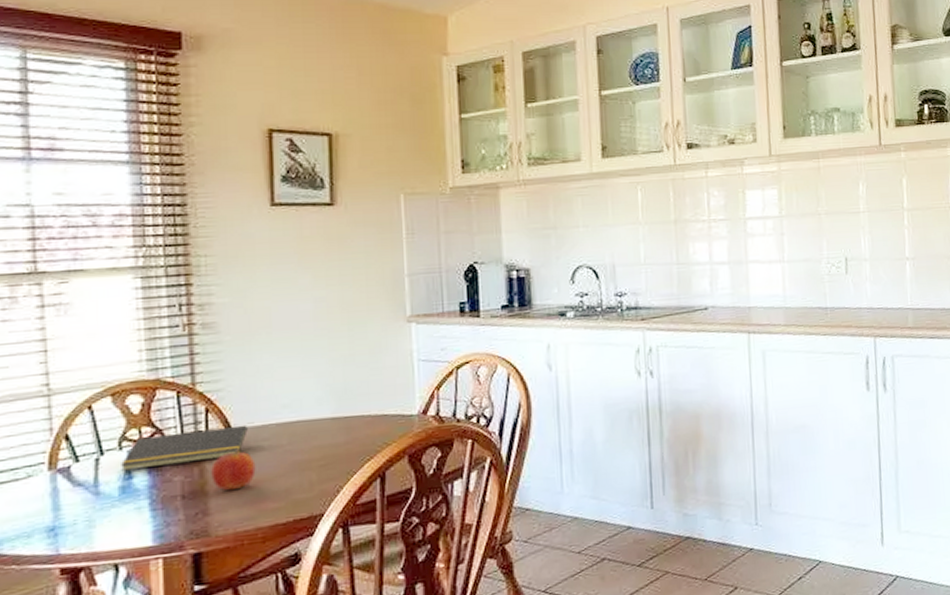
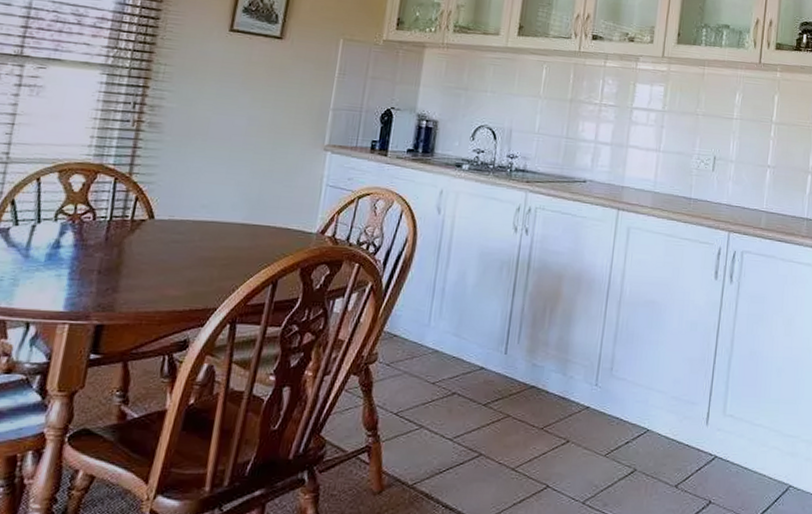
notepad: present [121,424,248,471] -> none [52,213,168,244]
fruit: present [211,449,256,491] -> none [126,238,168,274]

